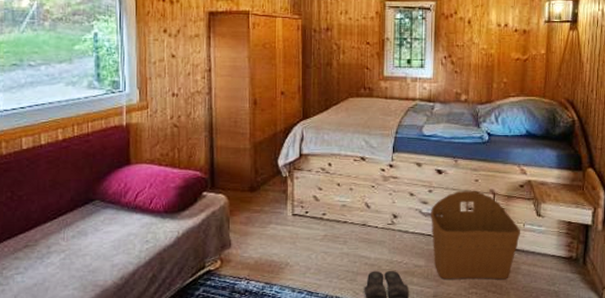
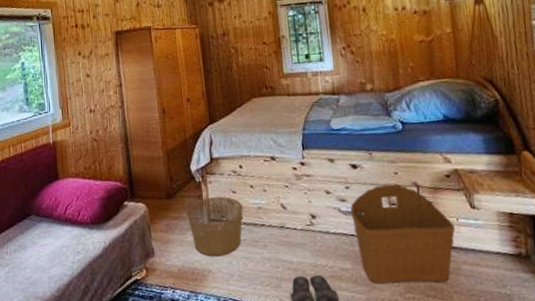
basket: none [269,192,327,251] -> present [186,196,243,257]

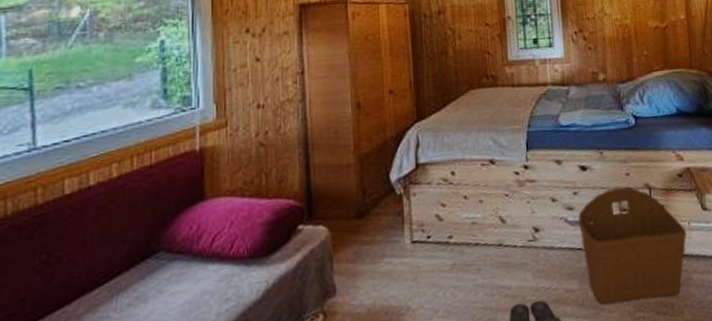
basket: present [186,196,243,257] -> none [382,211,454,290]

